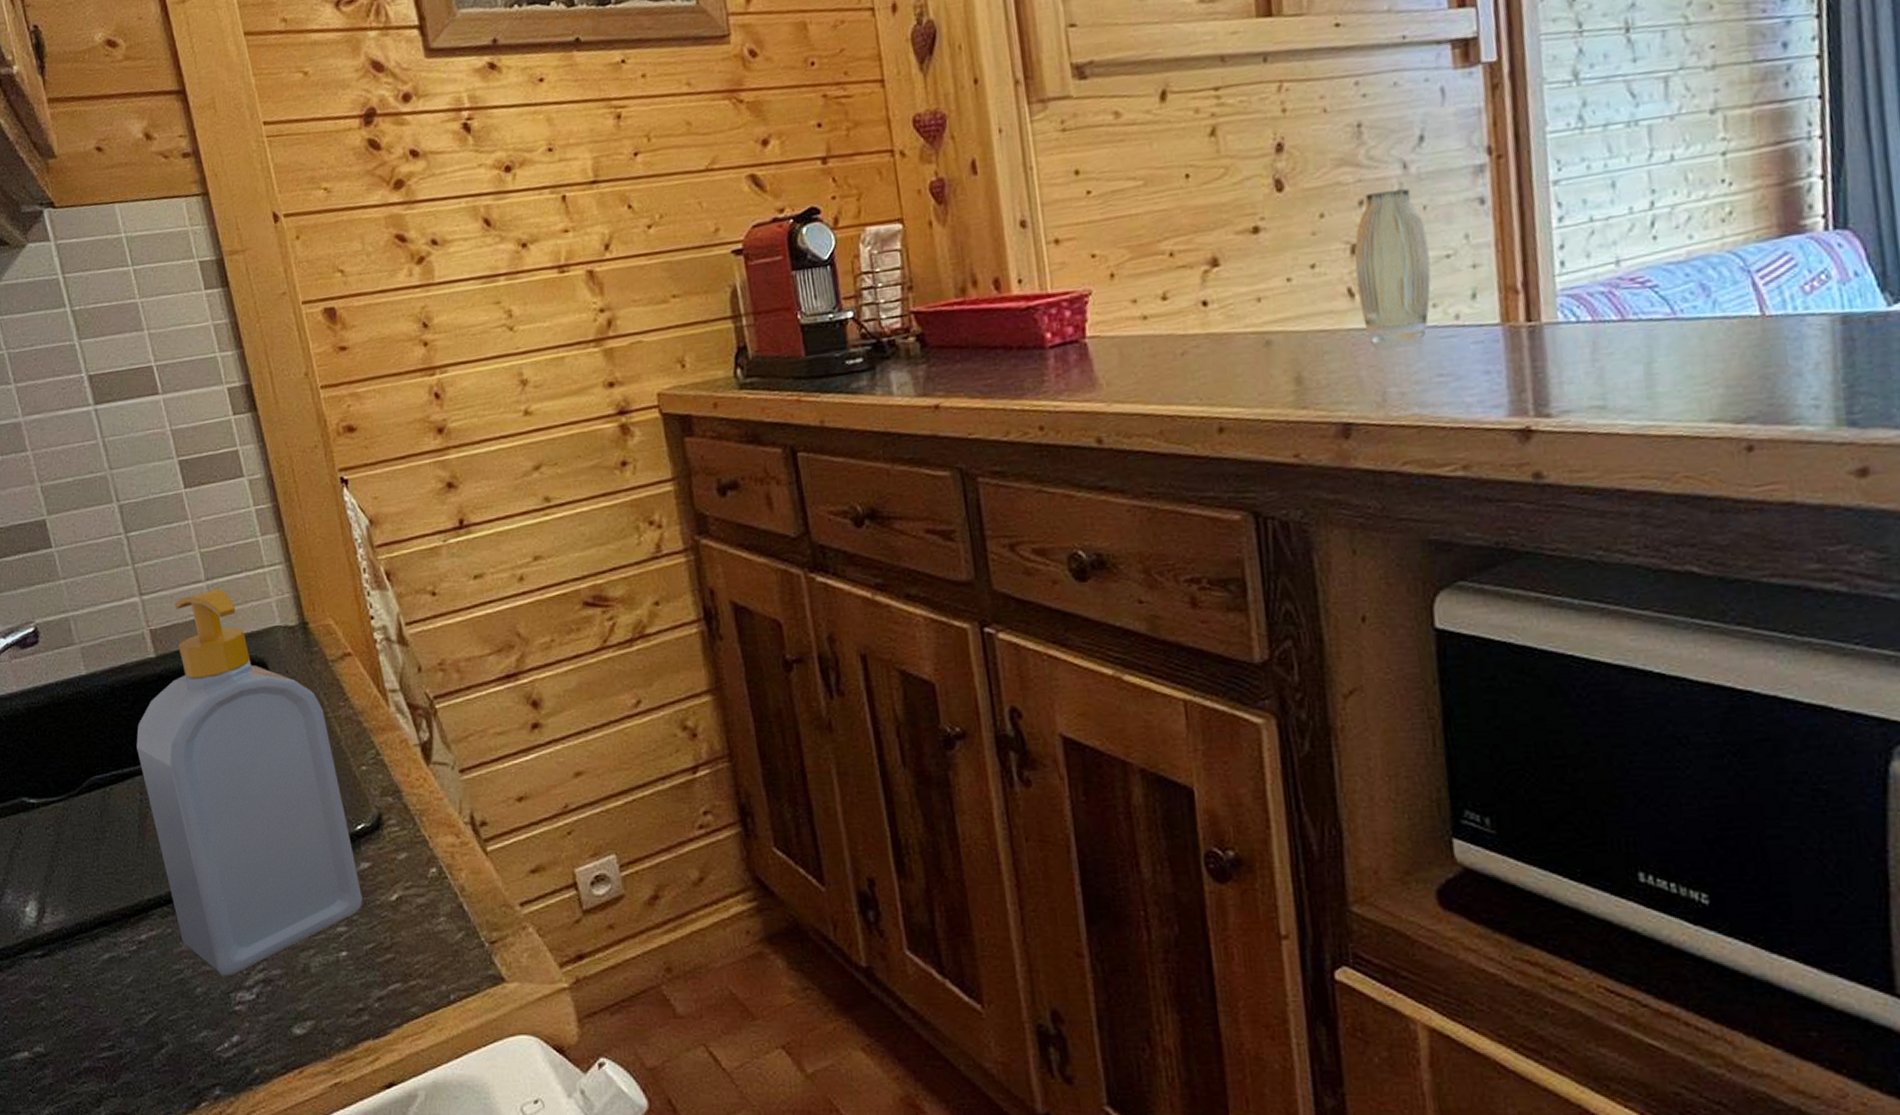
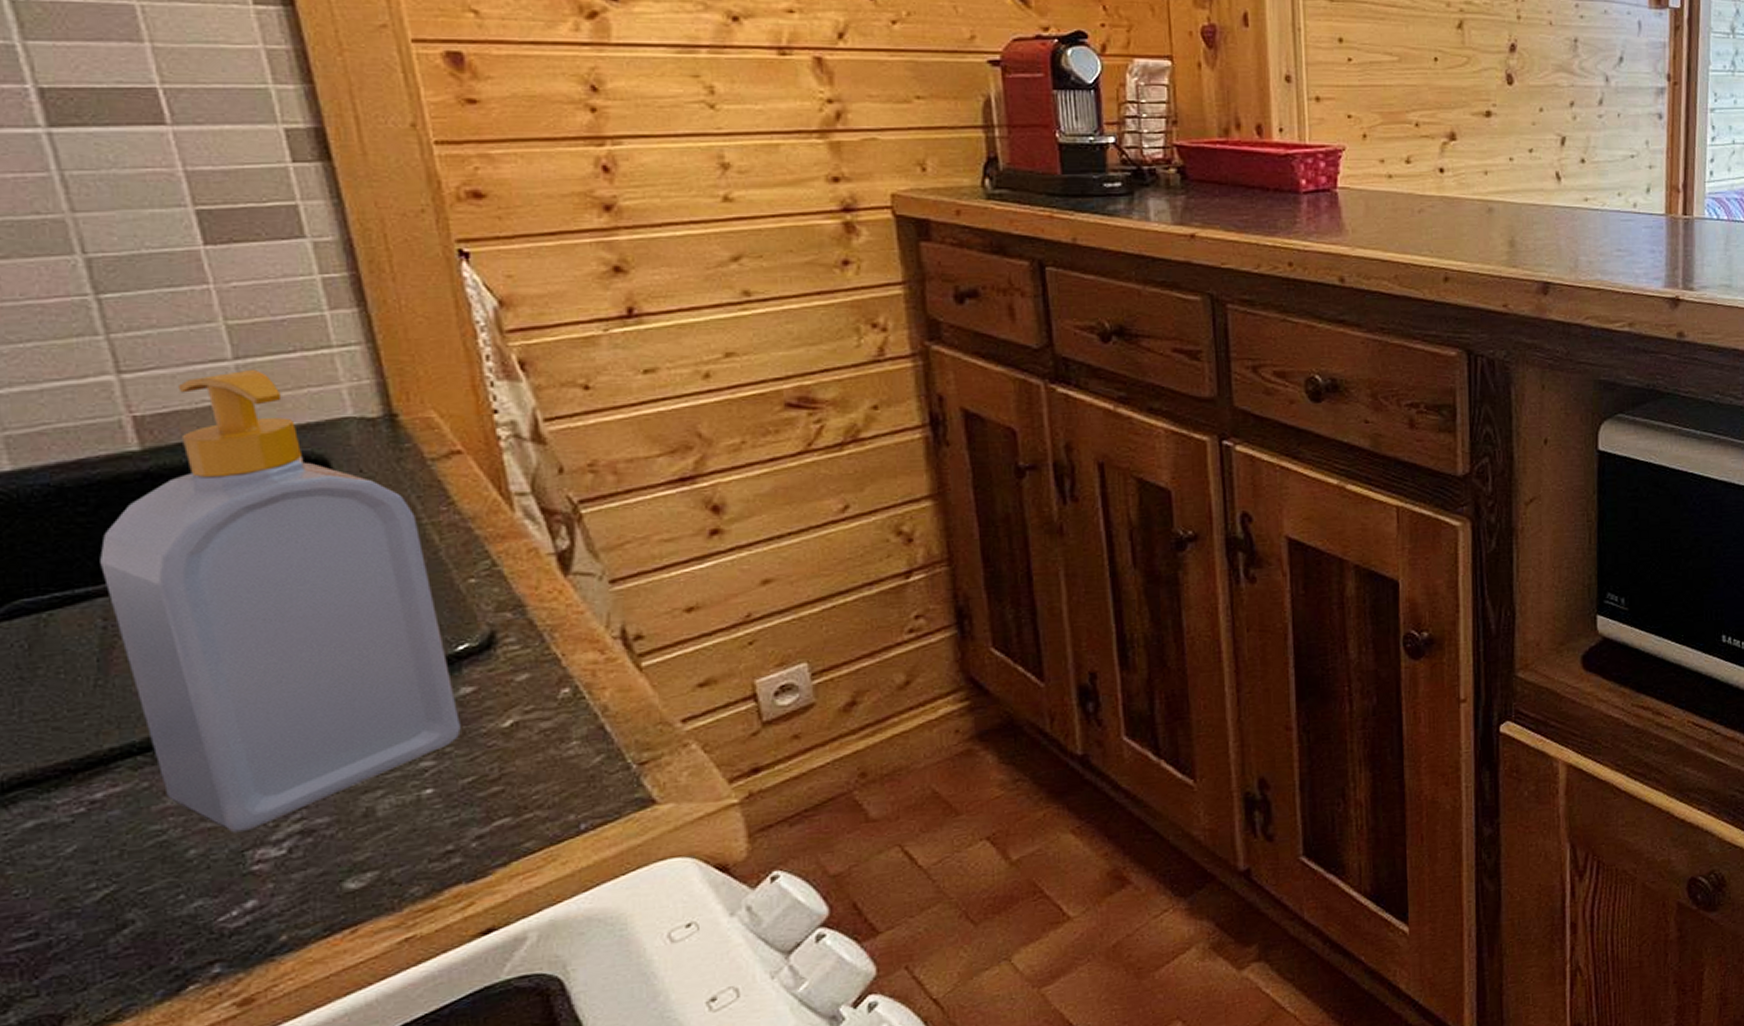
vase: present [1354,188,1431,350] -> none [1563,98,1619,226]

